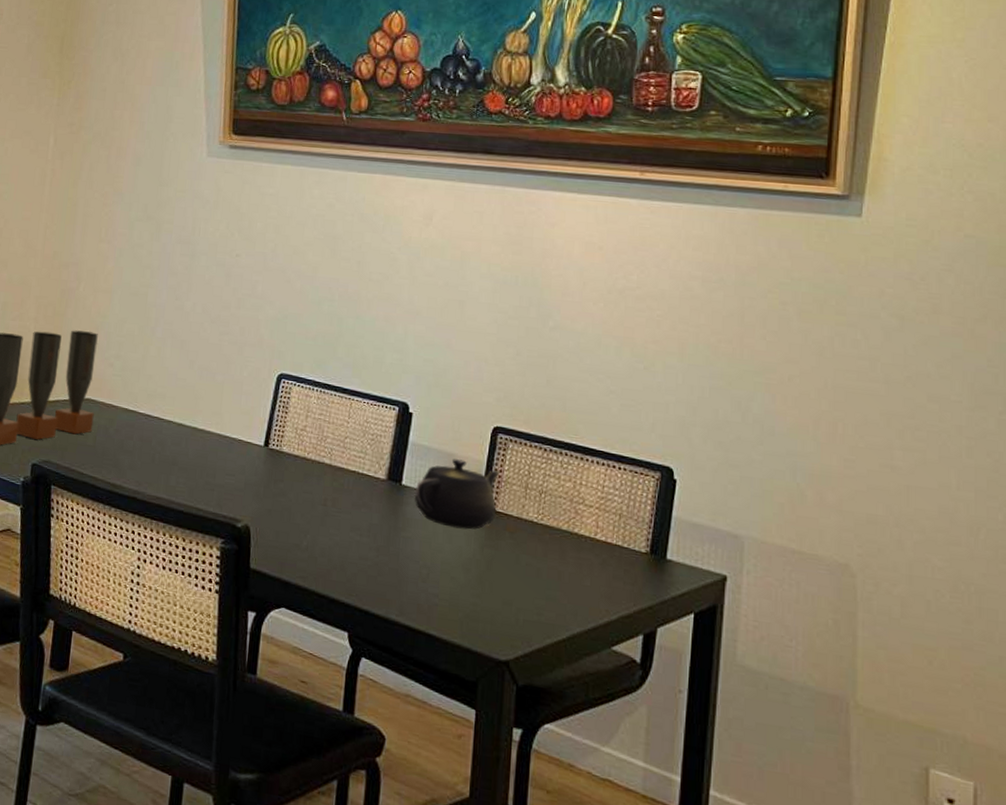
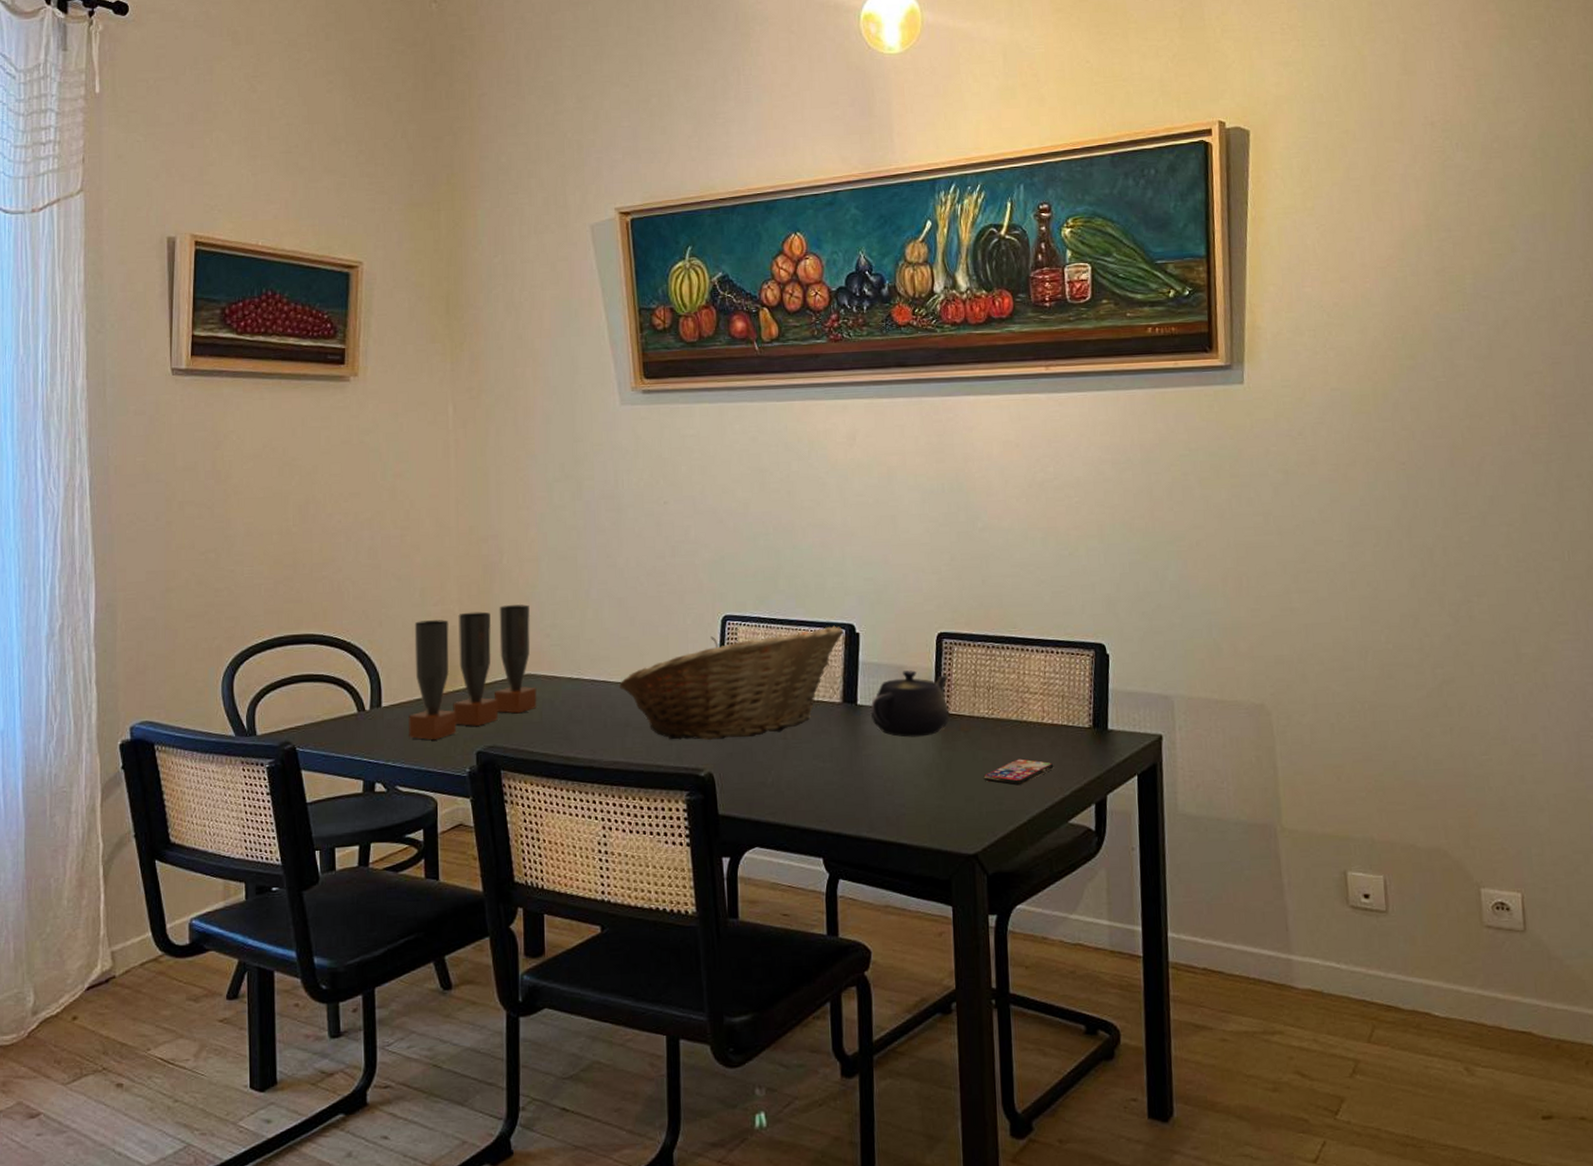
fruit basket: none [170,392,397,498] -> present [618,625,844,740]
smartphone: none [524,571,602,600] -> present [983,758,1054,786]

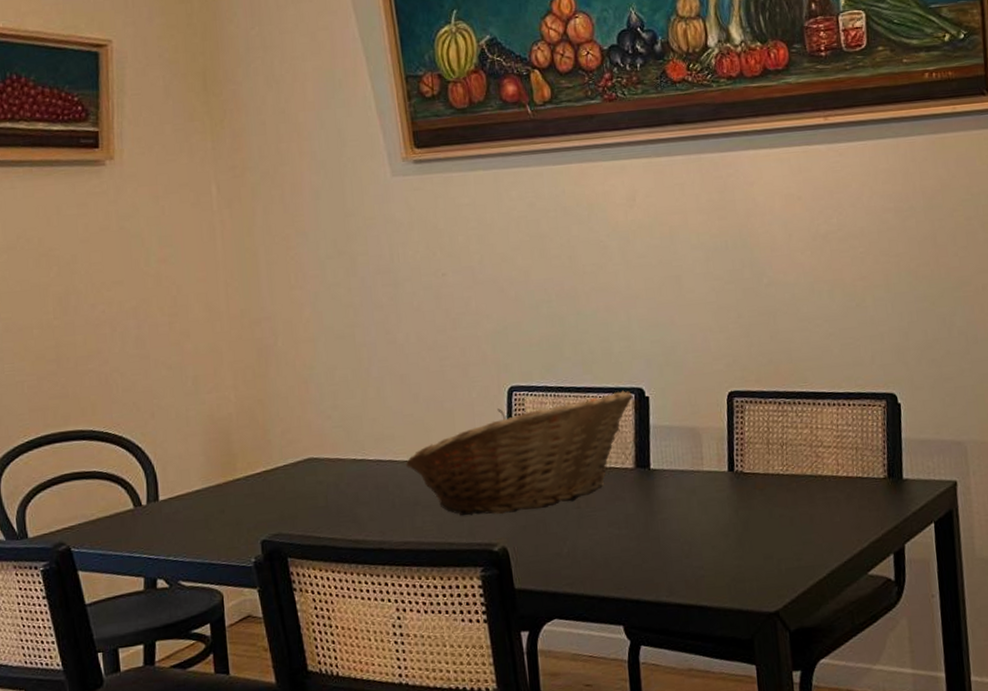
candle: present [408,604,537,740] -> none [188,387,322,532]
teapot: present [871,670,949,738] -> none [664,431,743,499]
smartphone: present [983,758,1054,786] -> none [781,513,851,541]

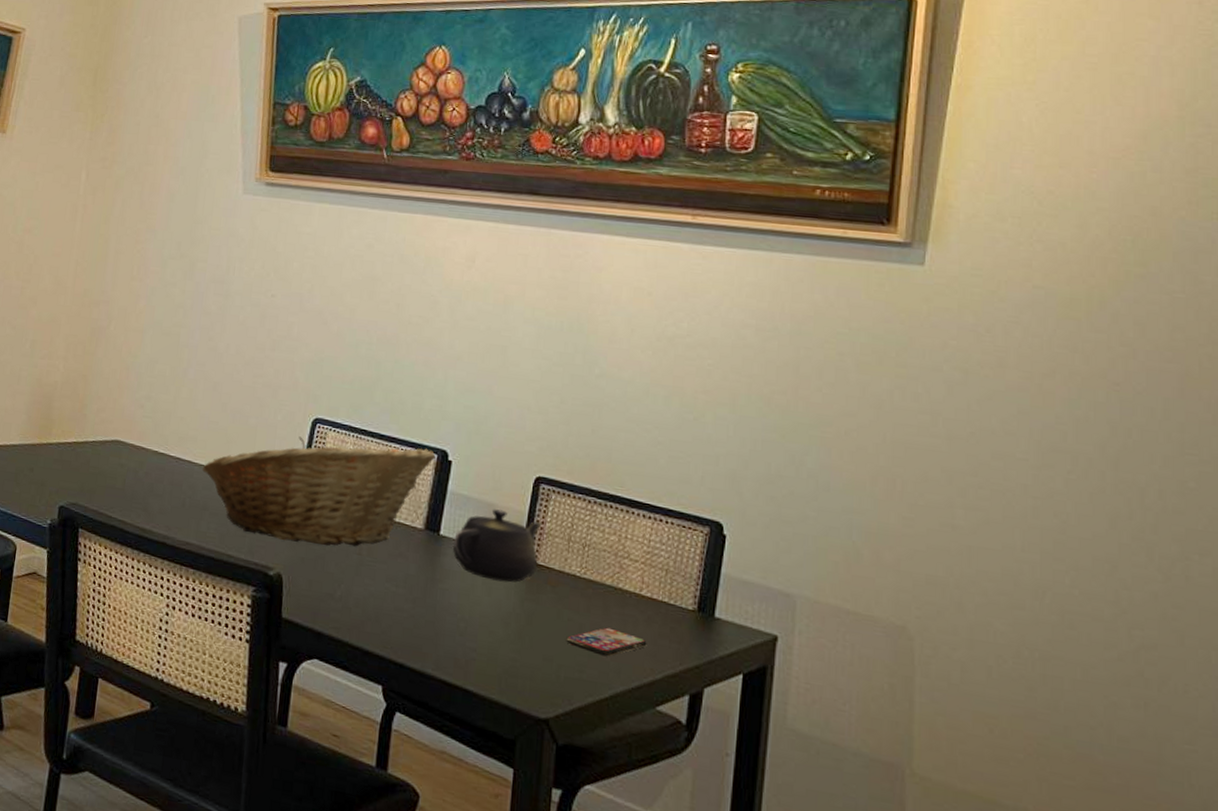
teapot: none [664,431,743,499] -> present [453,509,542,583]
smartphone: none [781,513,851,541] -> present [566,627,647,657]

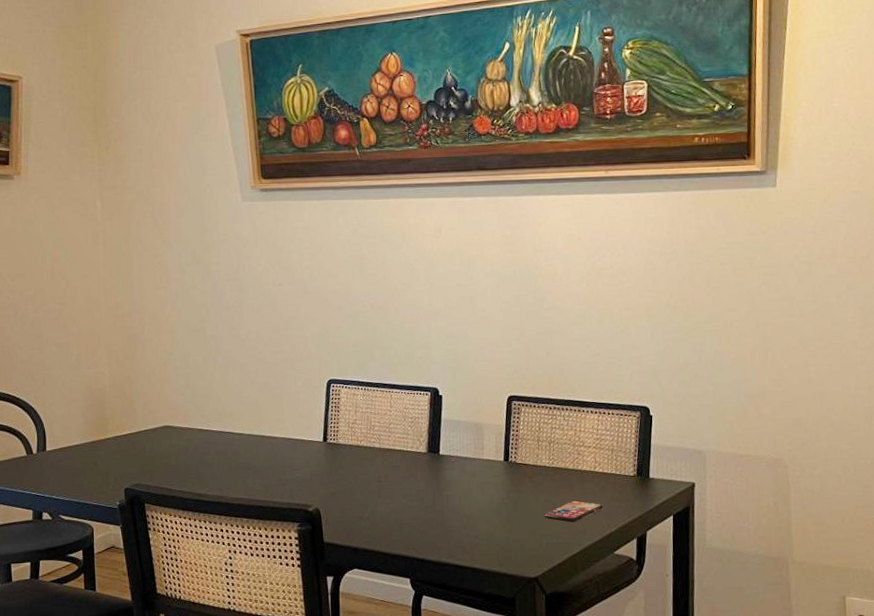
fruit basket: present [201,436,436,547] -> none [241,389,429,482]
teapot: present [453,509,542,583] -> none [451,427,517,482]

